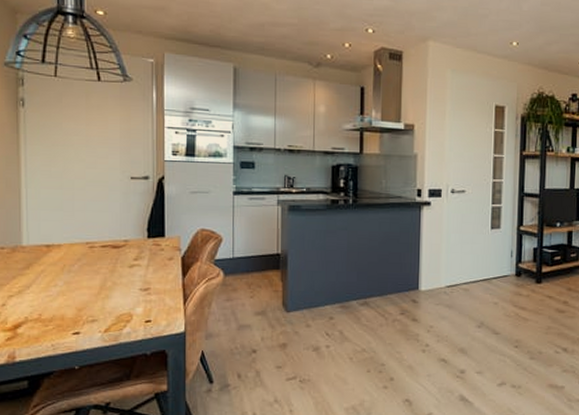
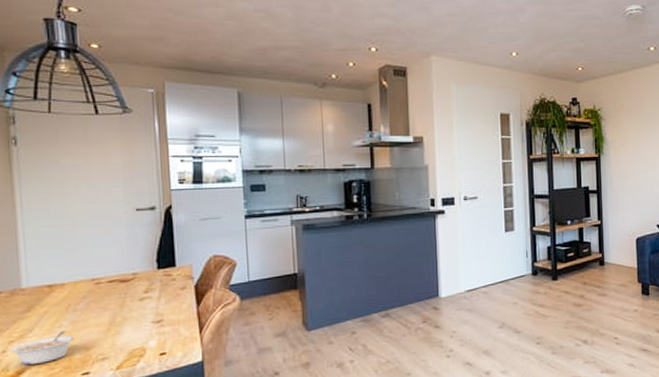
legume: none [10,289,68,319] -> present [11,330,75,365]

